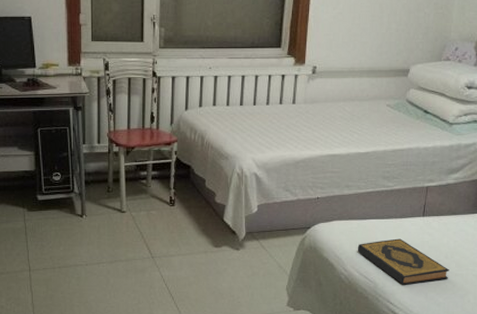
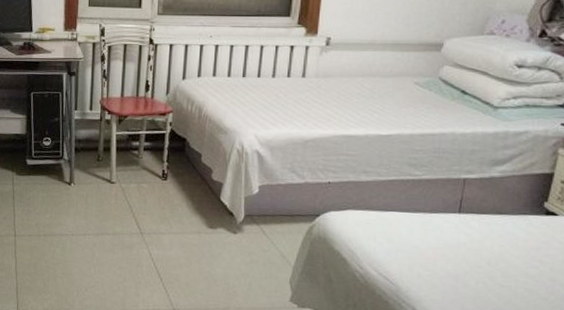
hardback book: present [357,238,449,285] -> none [375,236,493,292]

